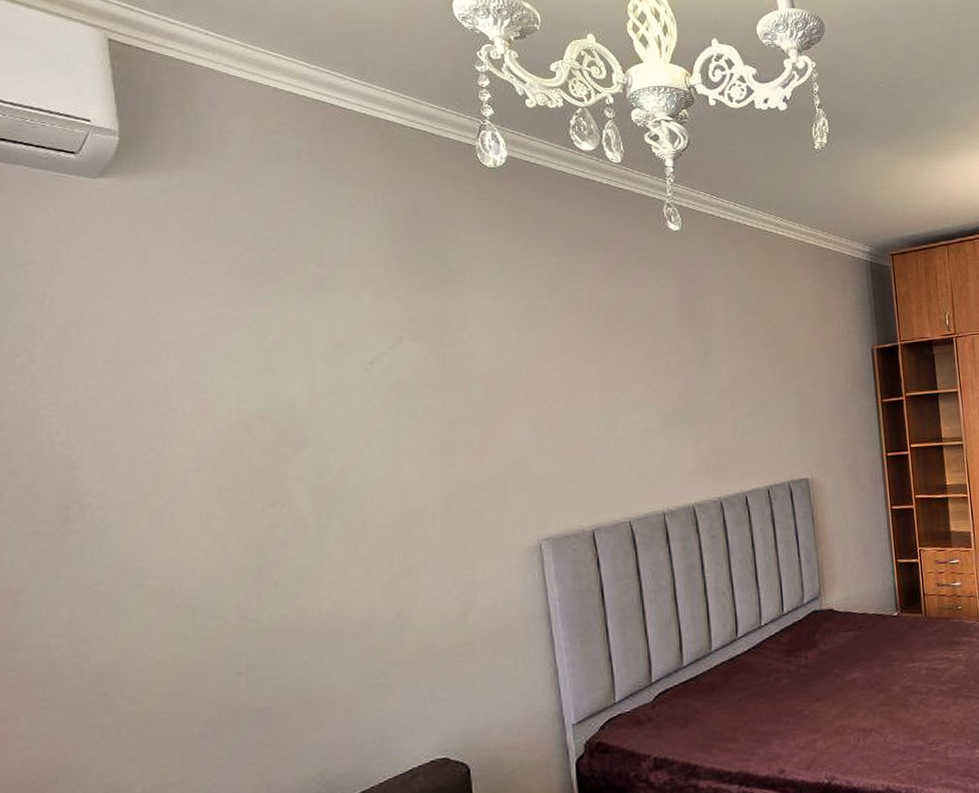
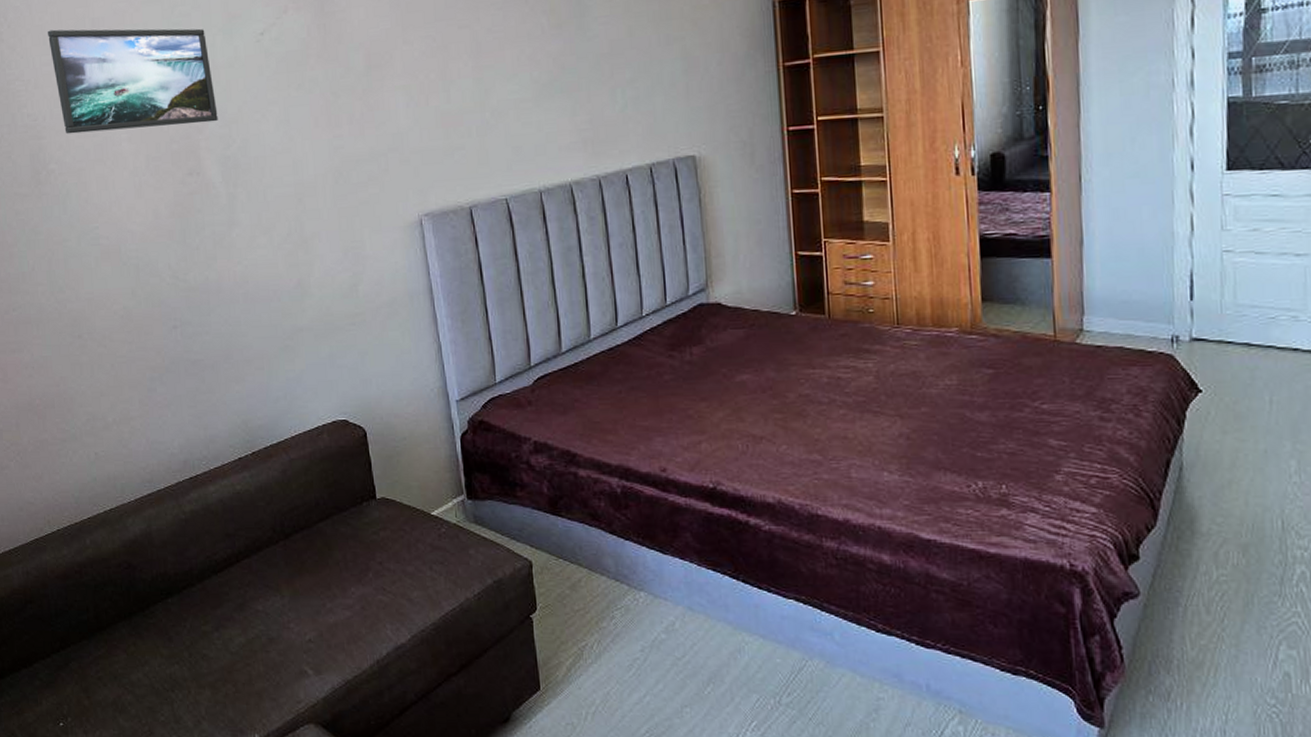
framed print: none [99,351,313,465] -> present [48,28,218,134]

